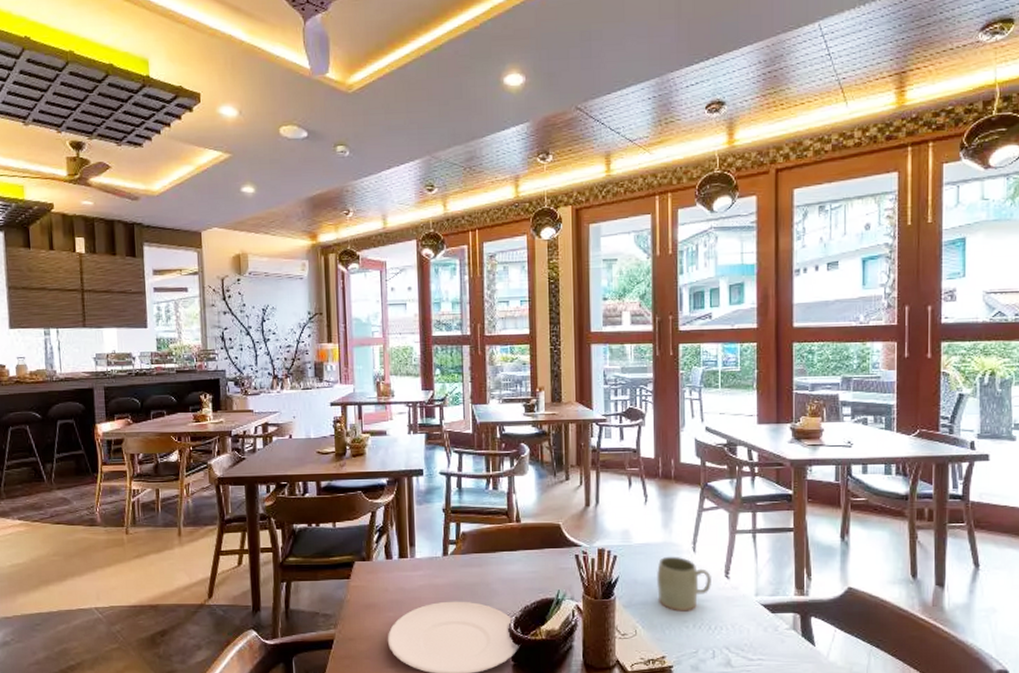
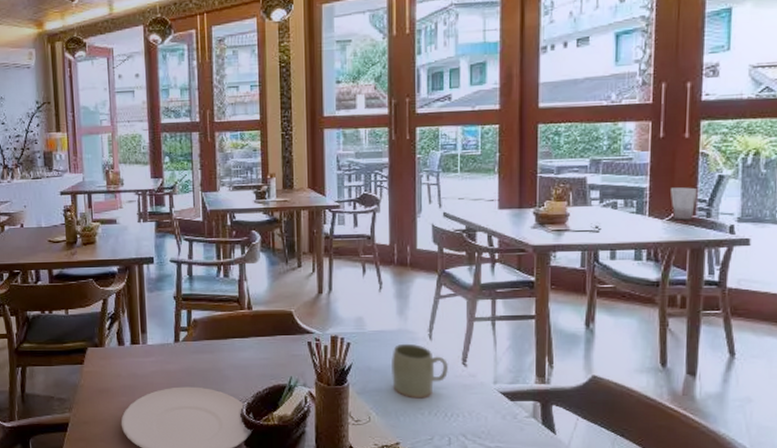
cup: none [916,405,941,436] -> present [671,187,698,220]

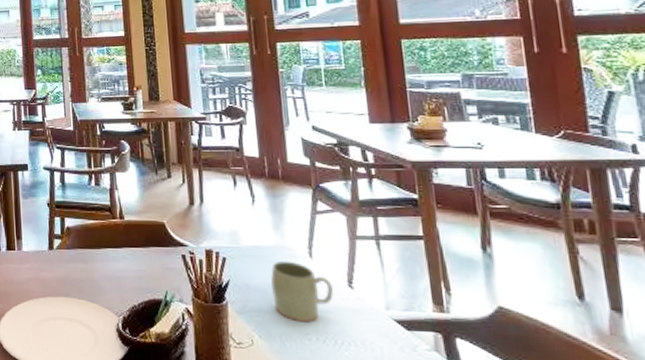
cup: present [671,187,698,220] -> none [556,103,588,138]

